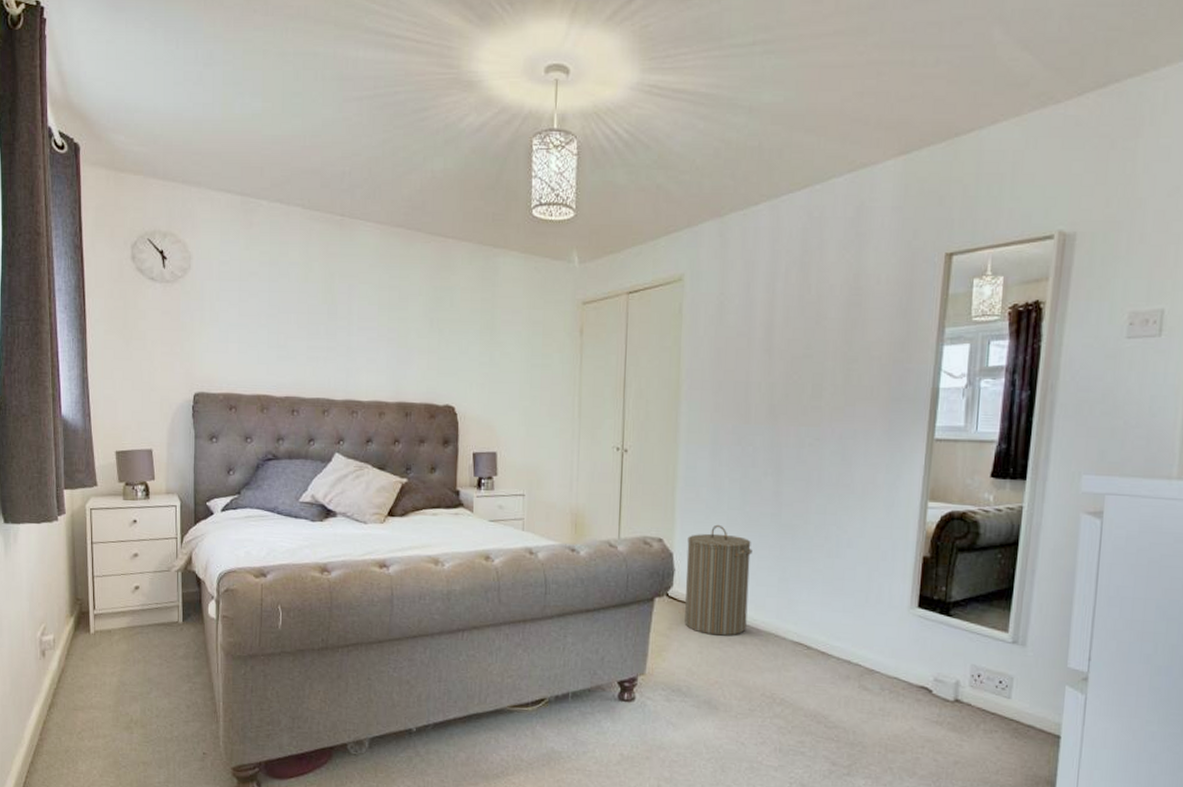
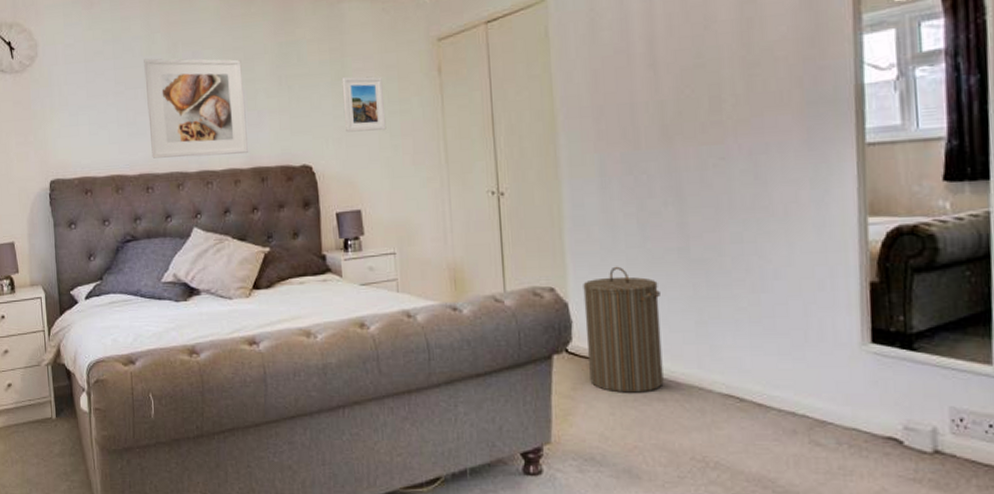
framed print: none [299,285,396,389] -> present [144,58,249,158]
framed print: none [489,327,528,382] -> present [341,76,386,132]

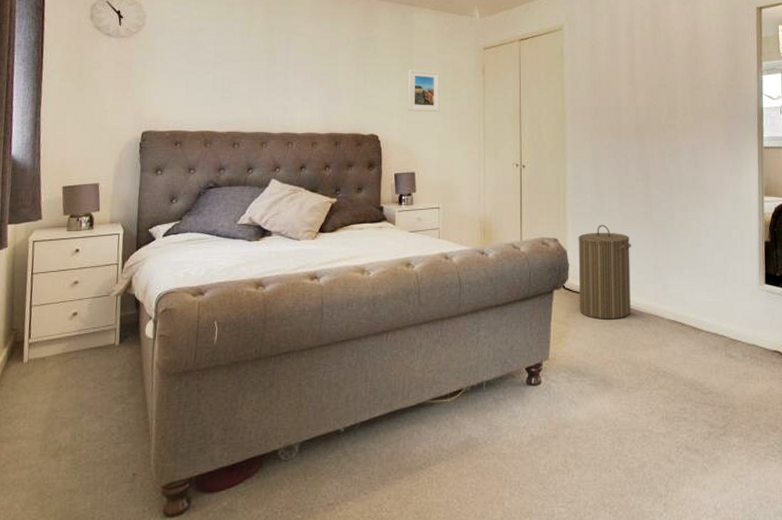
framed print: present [144,58,249,158] -> none [241,38,327,122]

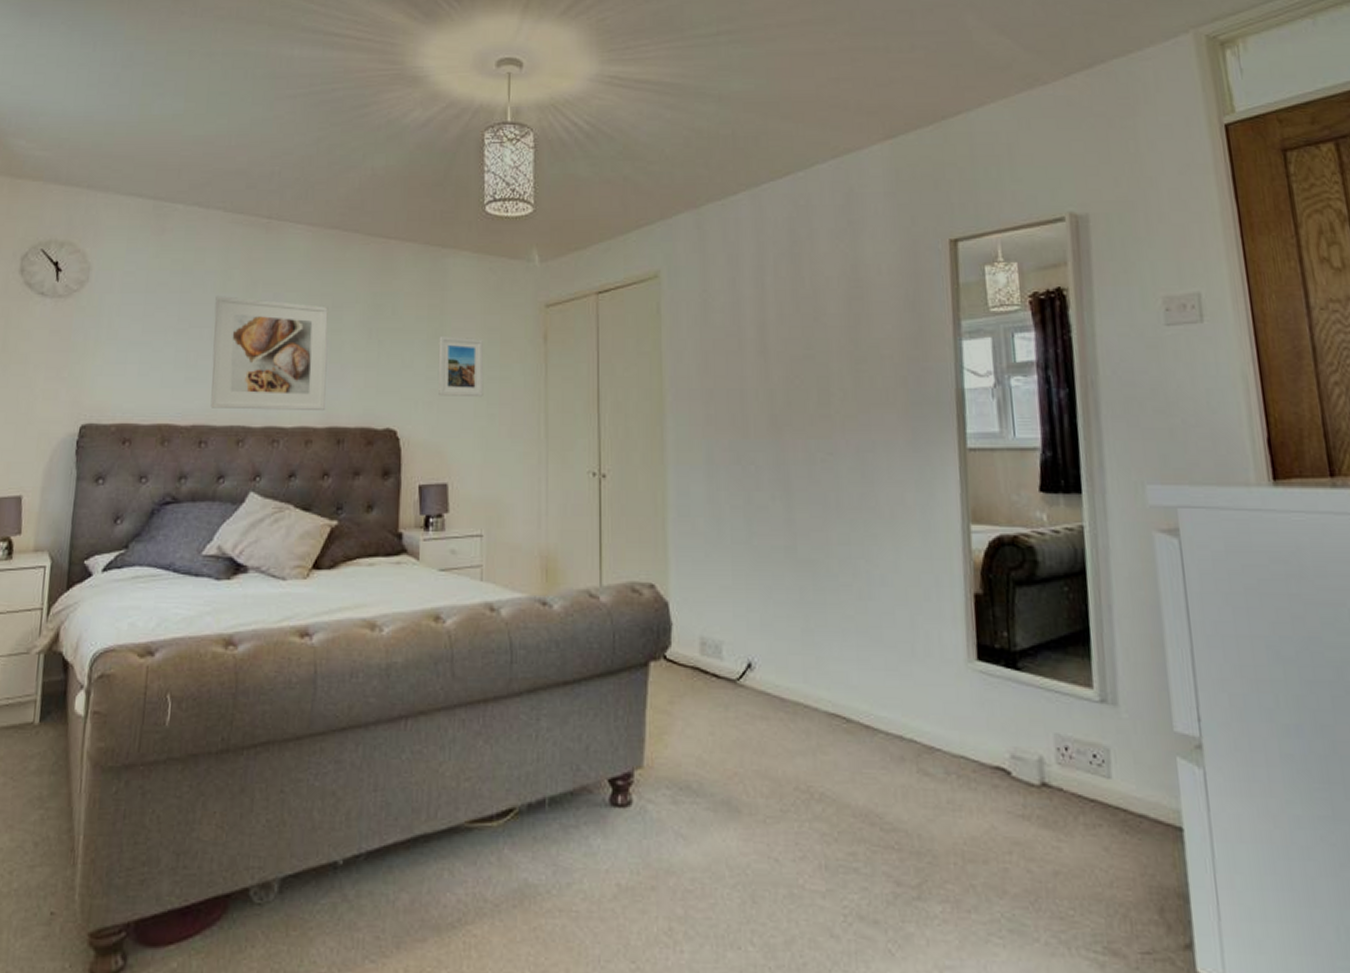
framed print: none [241,38,327,122] -> present [210,296,329,412]
laundry hamper: present [578,224,631,320] -> none [685,563,767,709]

